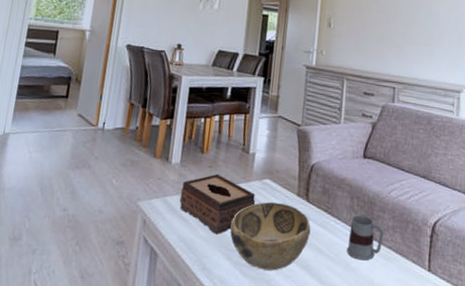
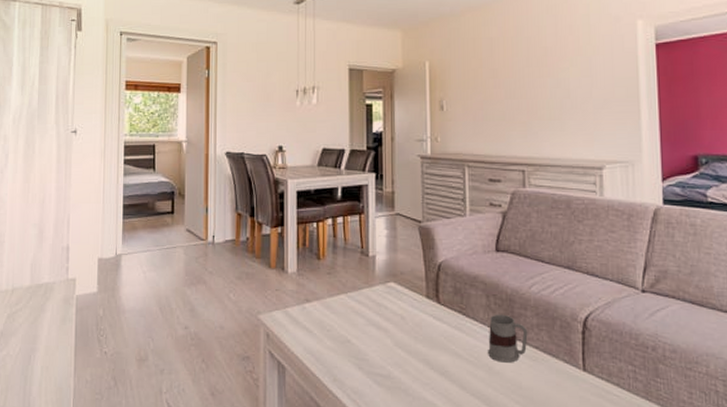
tissue box: present [179,173,256,234] -> none [301,280,382,344]
decorative bowl: present [230,201,311,271] -> none [358,306,445,379]

